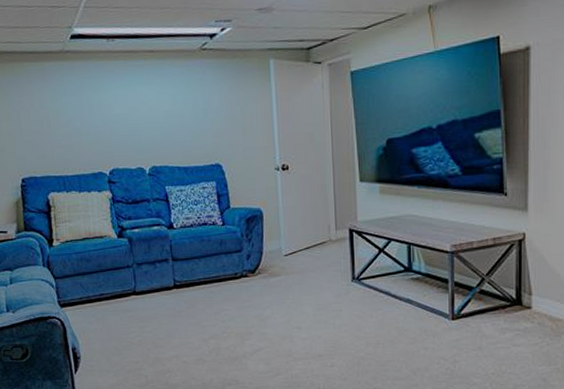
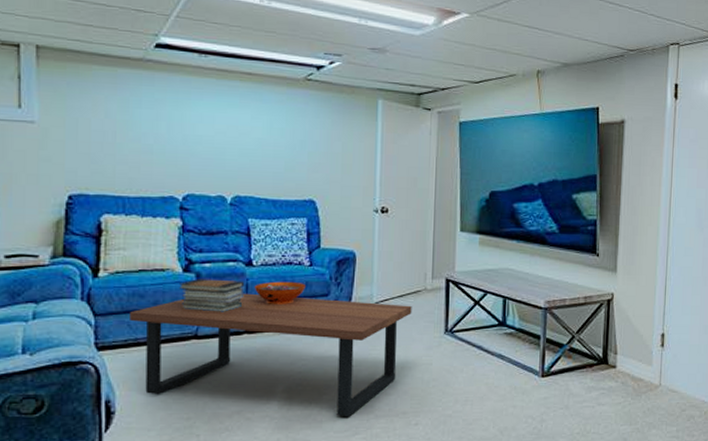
coffee table: none [81,253,319,359] -> present [130,293,412,416]
book stack: none [116,242,170,271] -> present [179,279,245,312]
decorative bowl: none [176,240,222,262] -> present [254,281,307,304]

